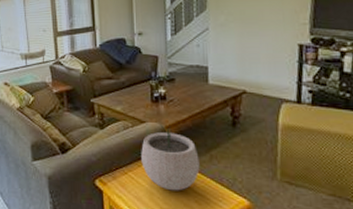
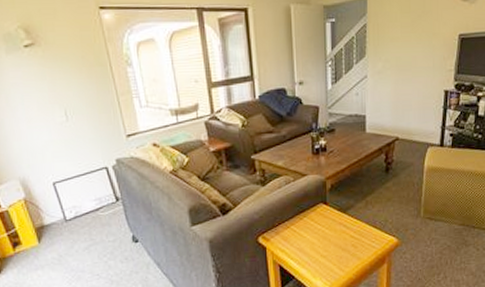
plant pot: present [141,124,200,191] -> none [303,175,357,239]

